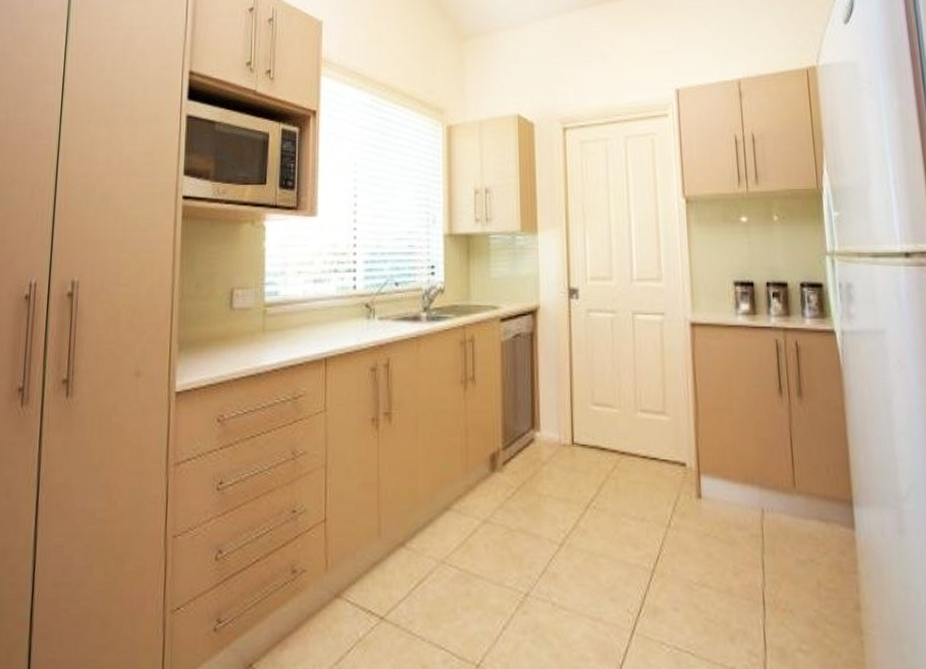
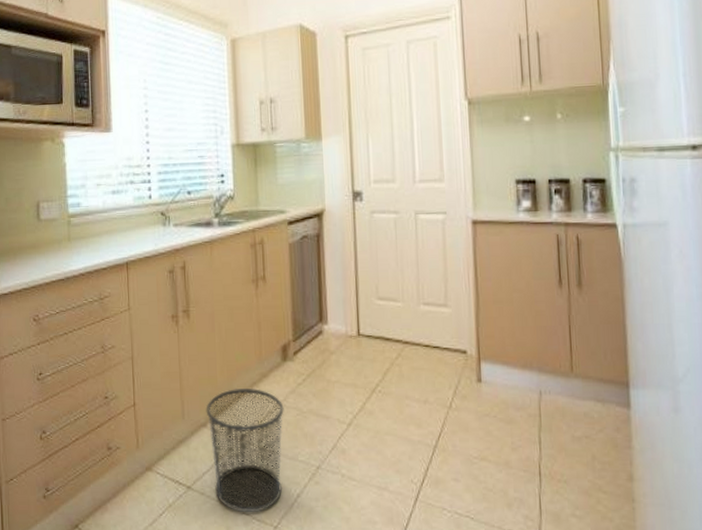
trash can: none [405,501,491,649] -> present [206,387,284,513]

